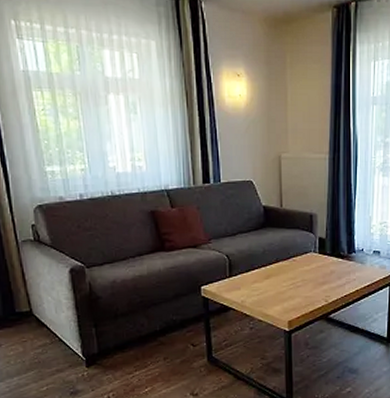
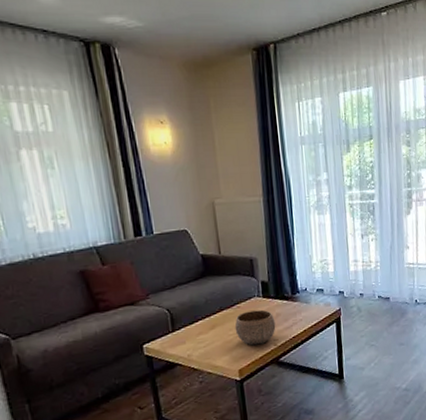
bowl: none [288,265,329,299] -> present [235,309,276,346]

